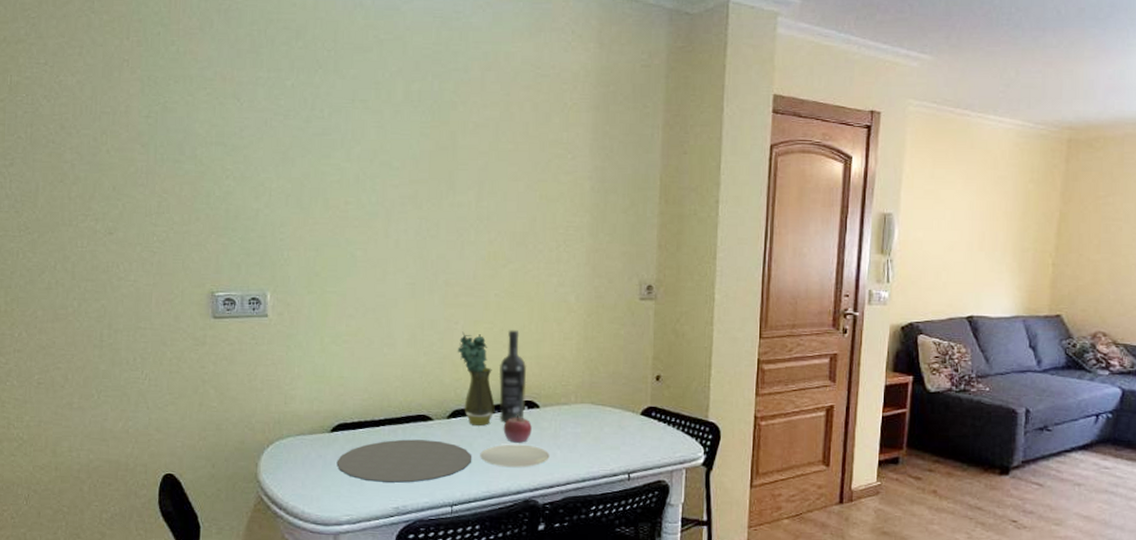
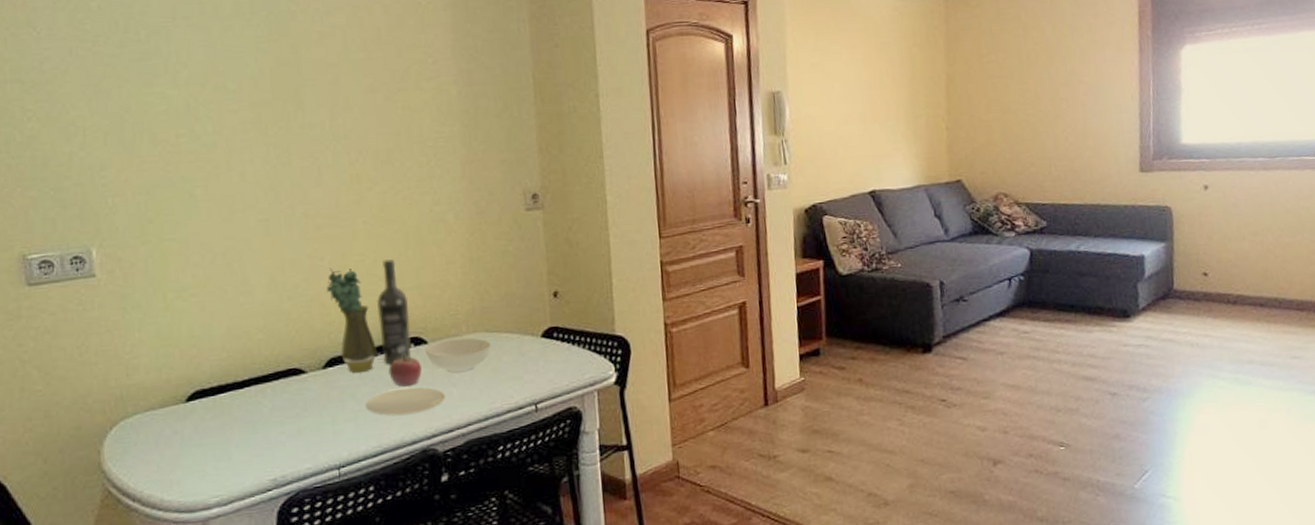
placemat: present [336,439,471,483] -> none [197,395,356,453]
bowl: none [536,406,595,437] -> present [424,337,491,373]

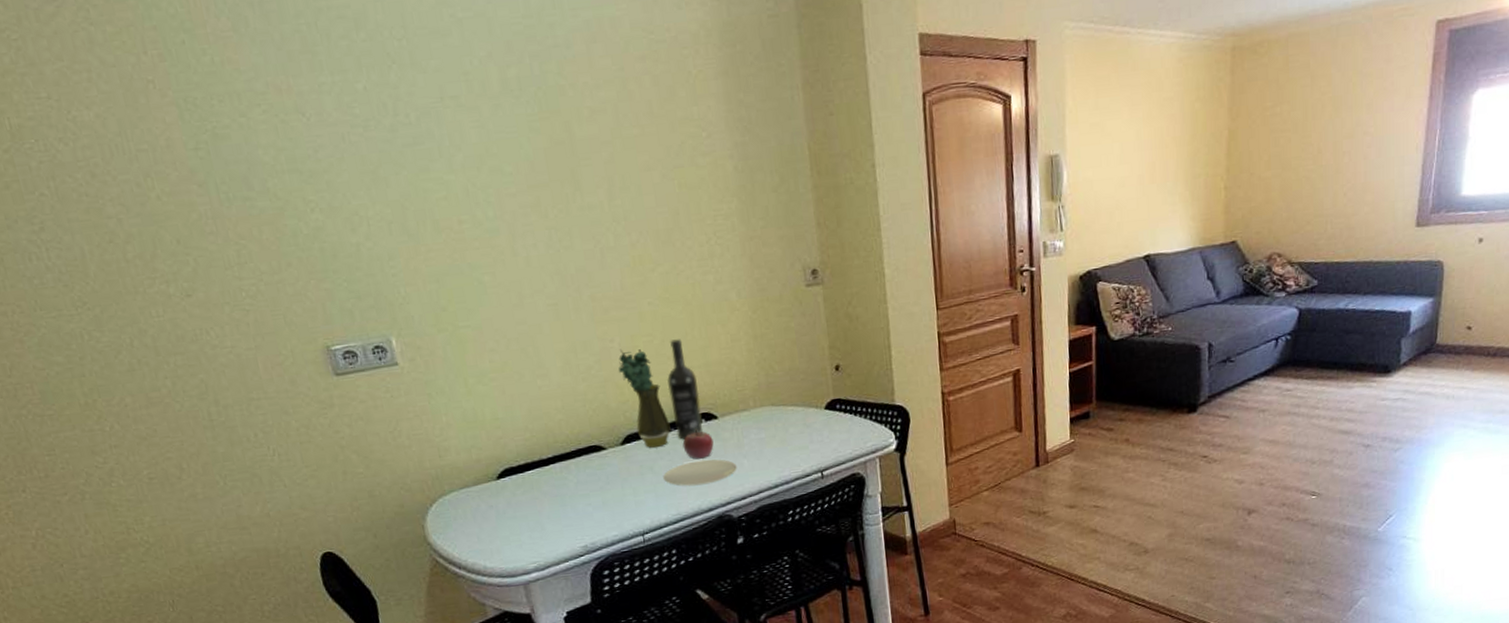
bowl: present [424,337,491,373] -> none [715,411,778,446]

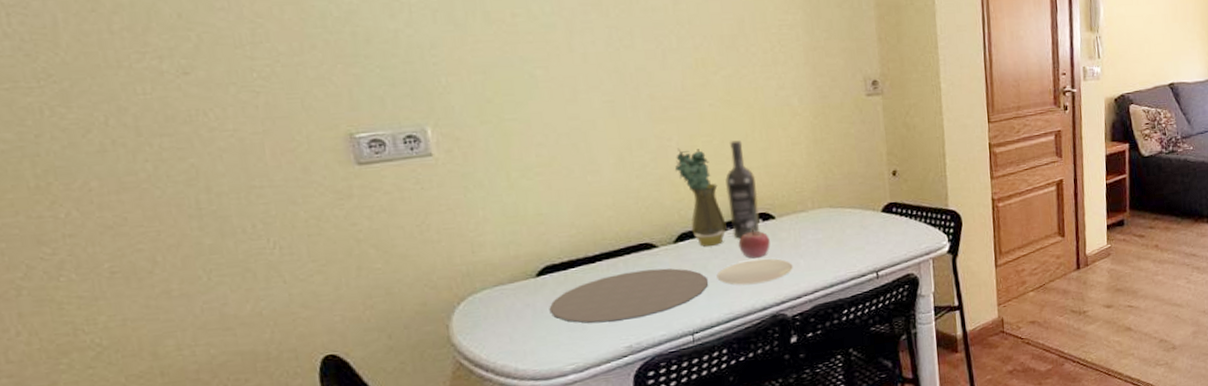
placemat: none [510,470,655,524] -> present [549,268,708,323]

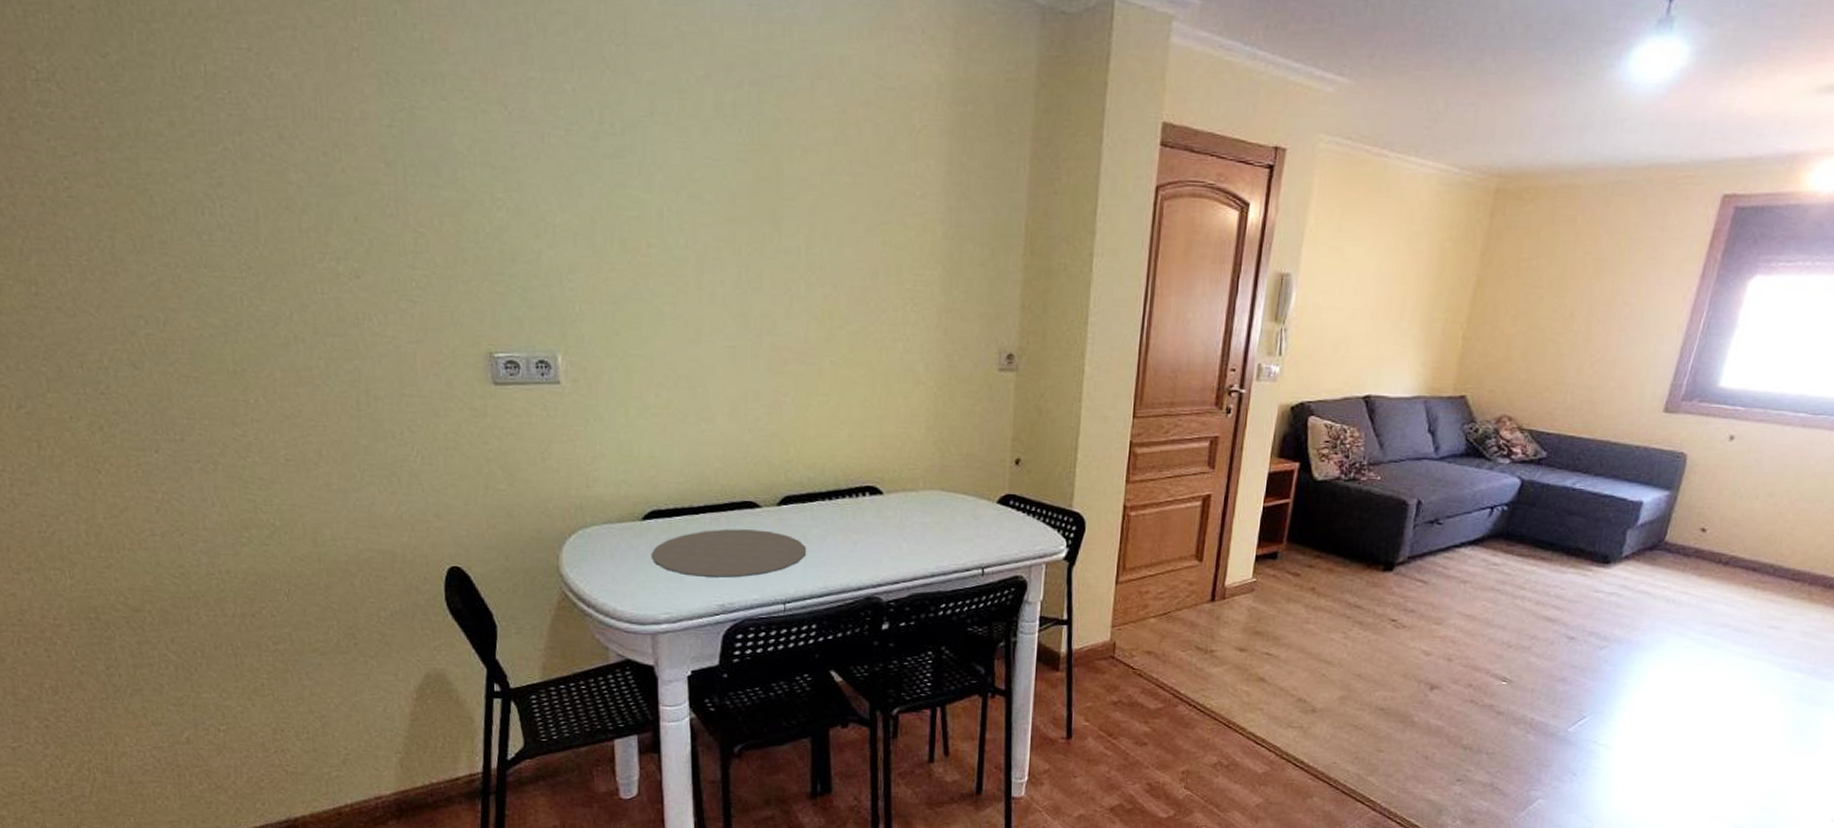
vase: present [674,148,727,246] -> none [787,405,832,514]
plate: present [716,258,793,286] -> none [815,535,895,562]
wine bottle: present [724,140,760,239] -> none [835,404,869,511]
fruit: present [738,227,770,259] -> none [841,500,874,534]

